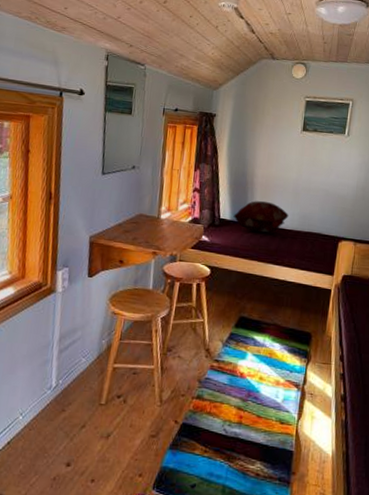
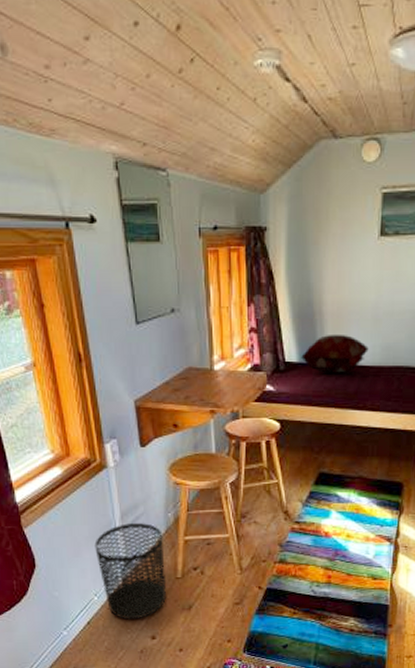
waste bin: none [29,346,94,444] -> present [94,523,166,620]

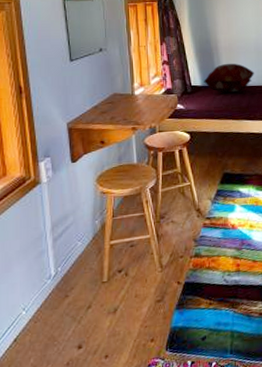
waste bin: present [94,523,166,620] -> none [25,232,93,331]

